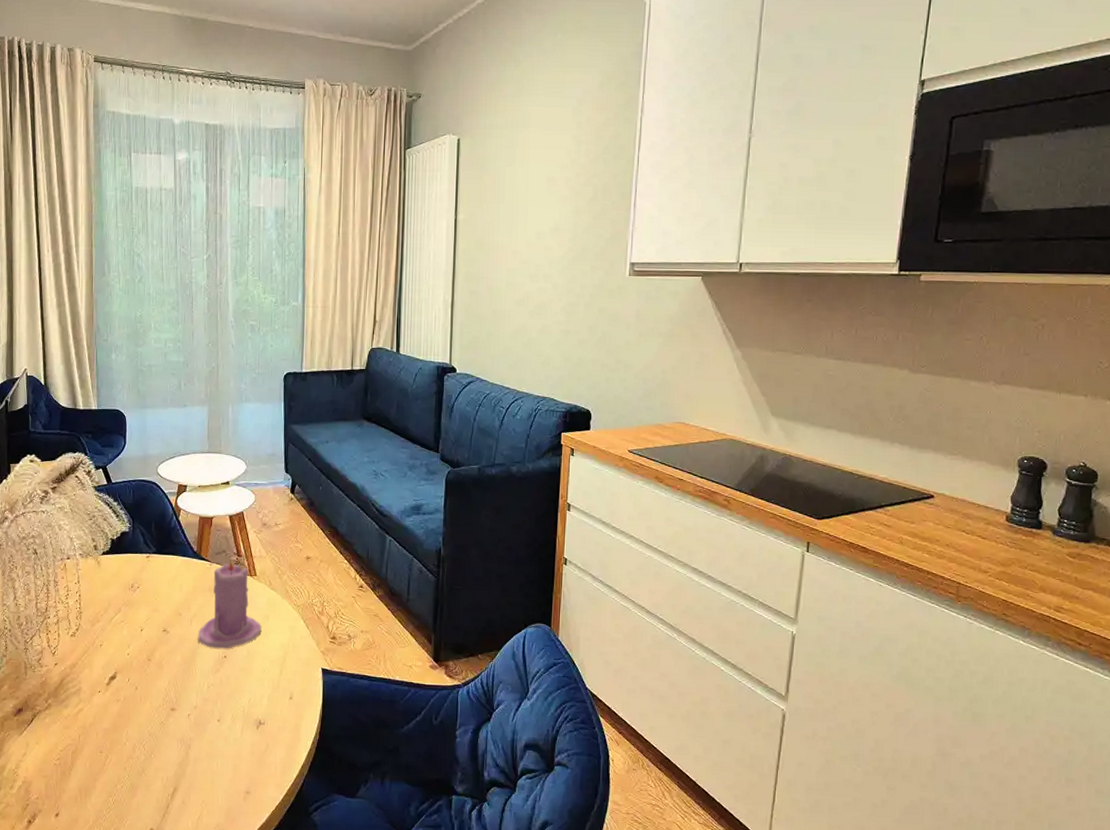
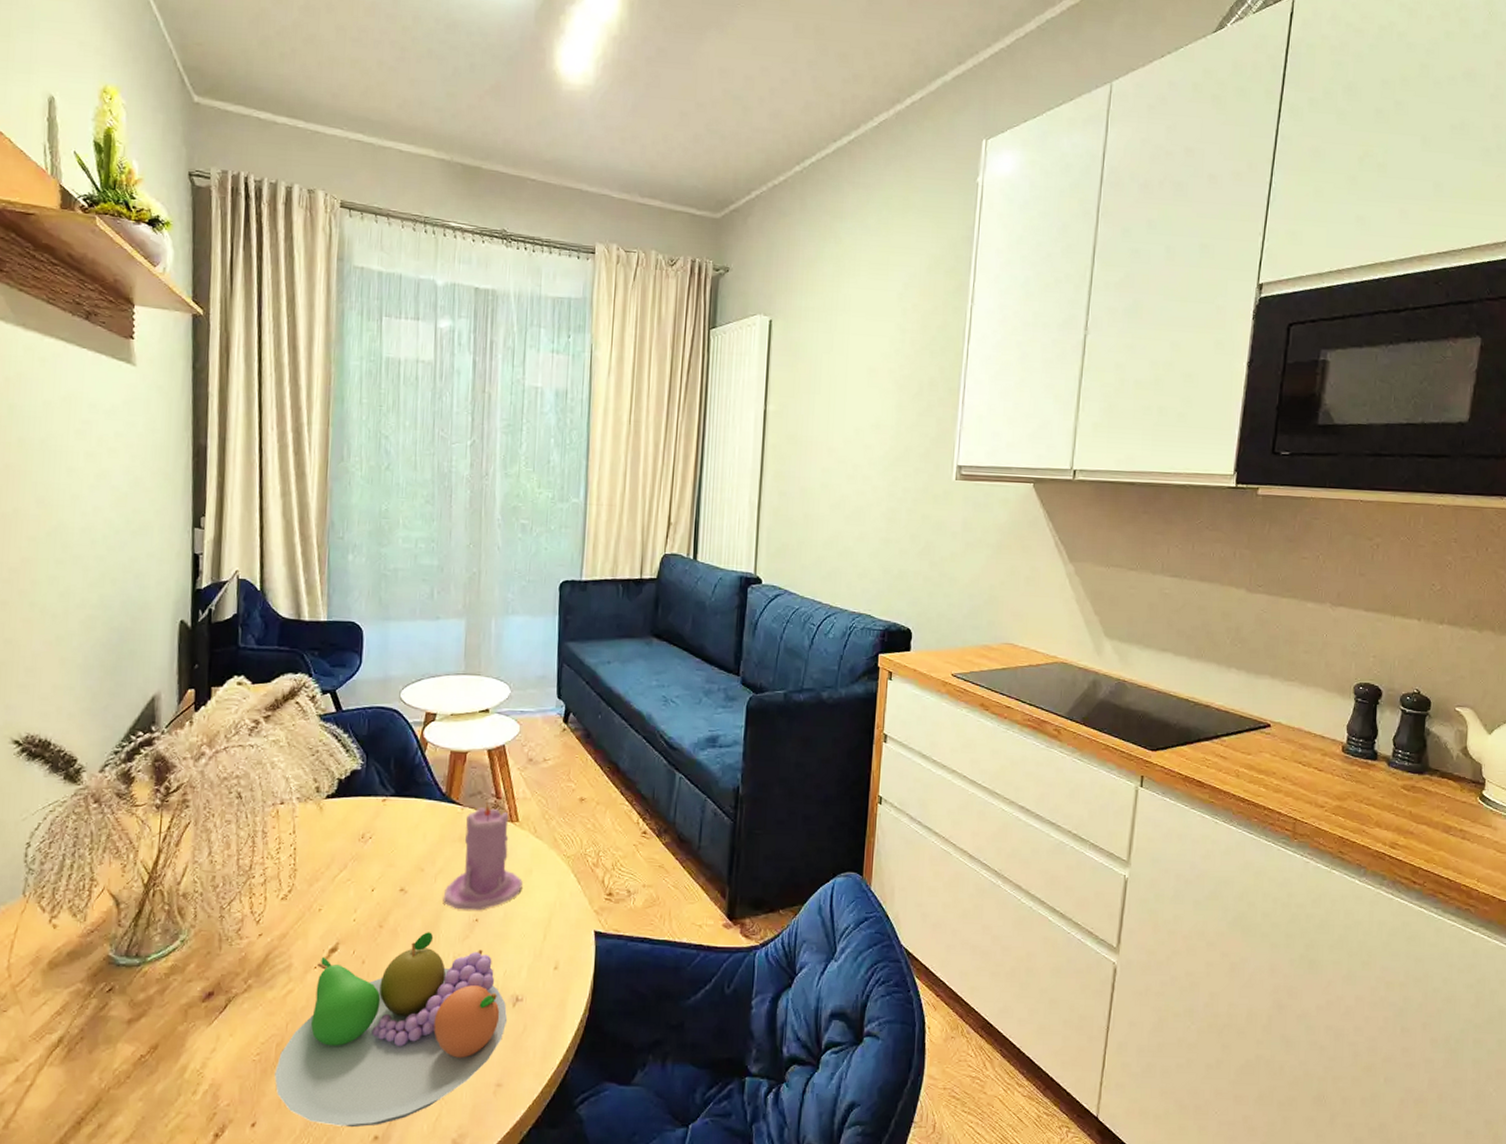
fruit bowl: none [72,665,253,821] -> present [274,932,508,1128]

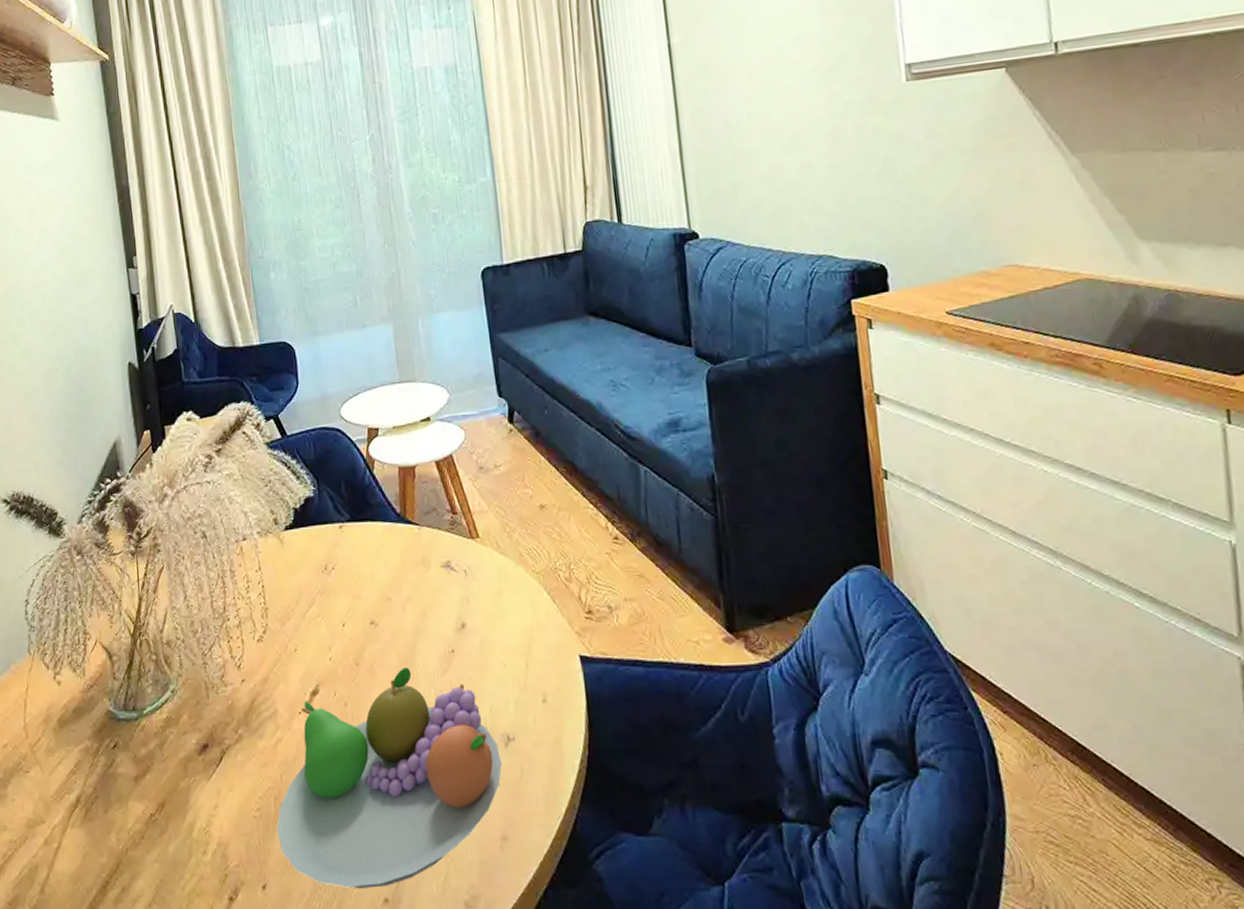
candle: present [443,800,523,911] -> none [414,516,495,641]

